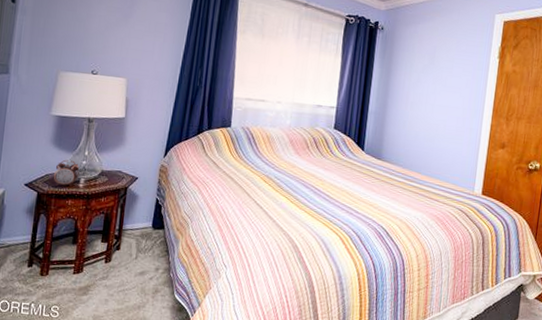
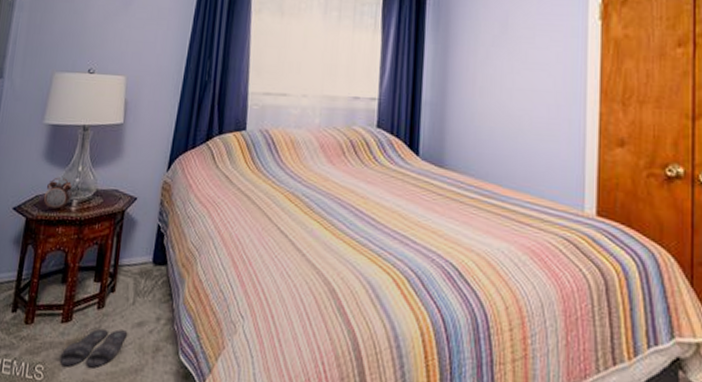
slippers: none [73,277,132,307] -> present [60,328,128,368]

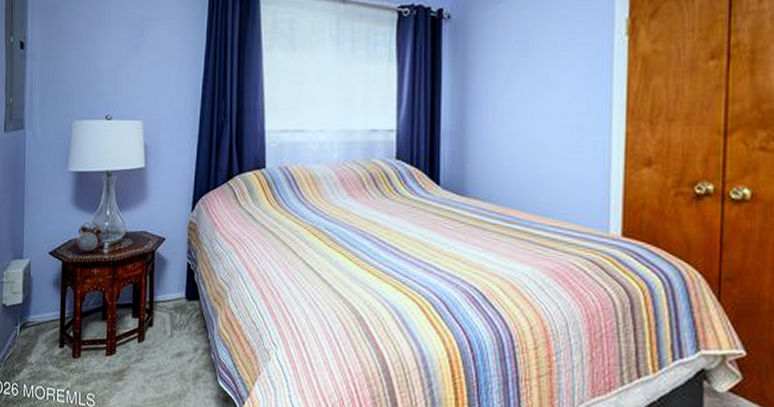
slippers: present [60,328,128,368] -> none [108,359,169,395]

